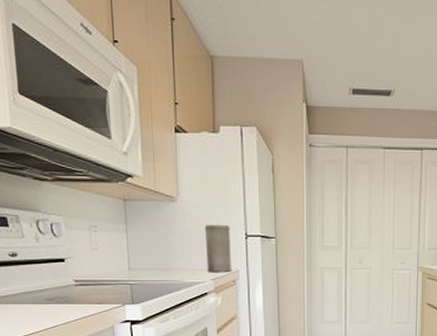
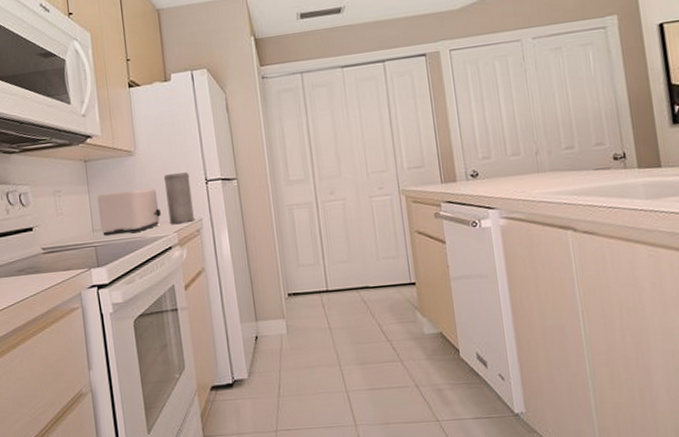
toaster: none [135,235,199,276] -> present [97,188,161,237]

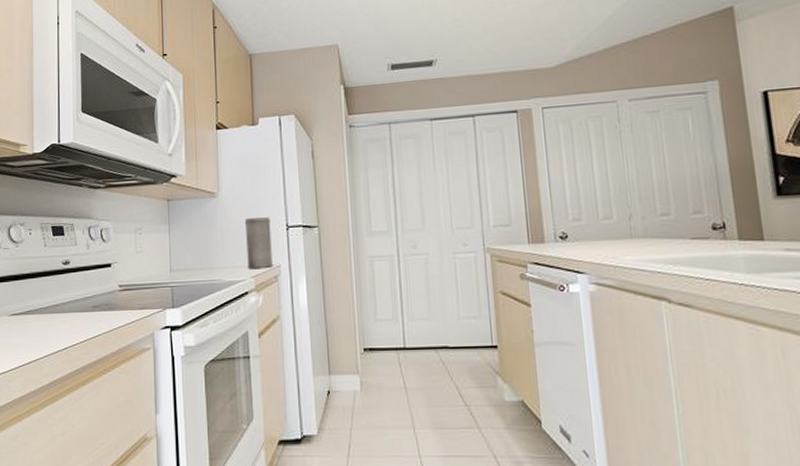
toaster: present [97,188,161,237] -> none [177,231,240,277]

